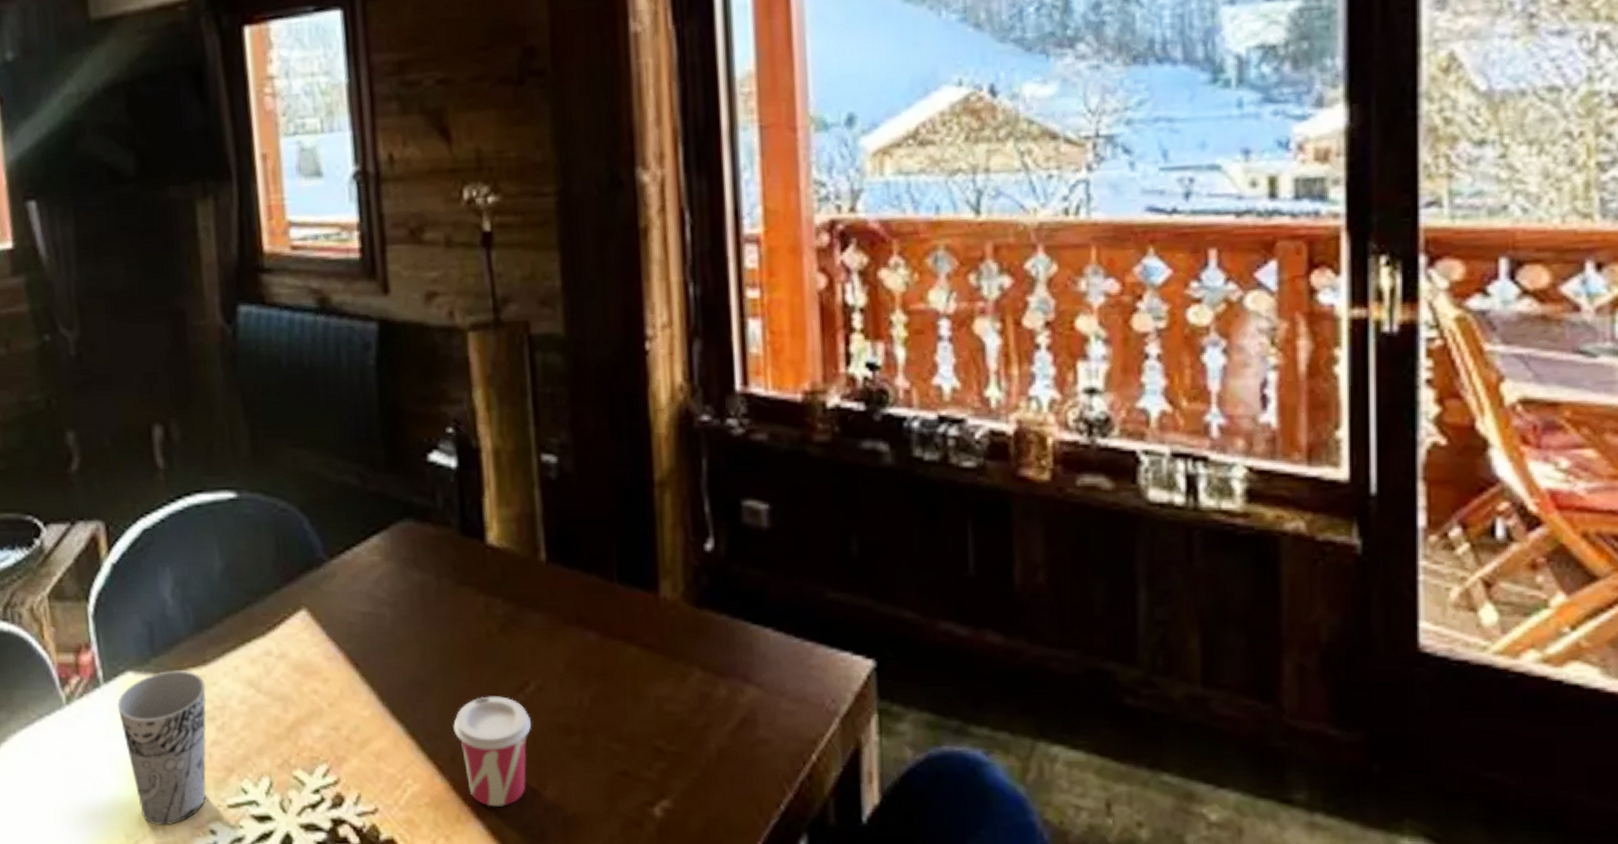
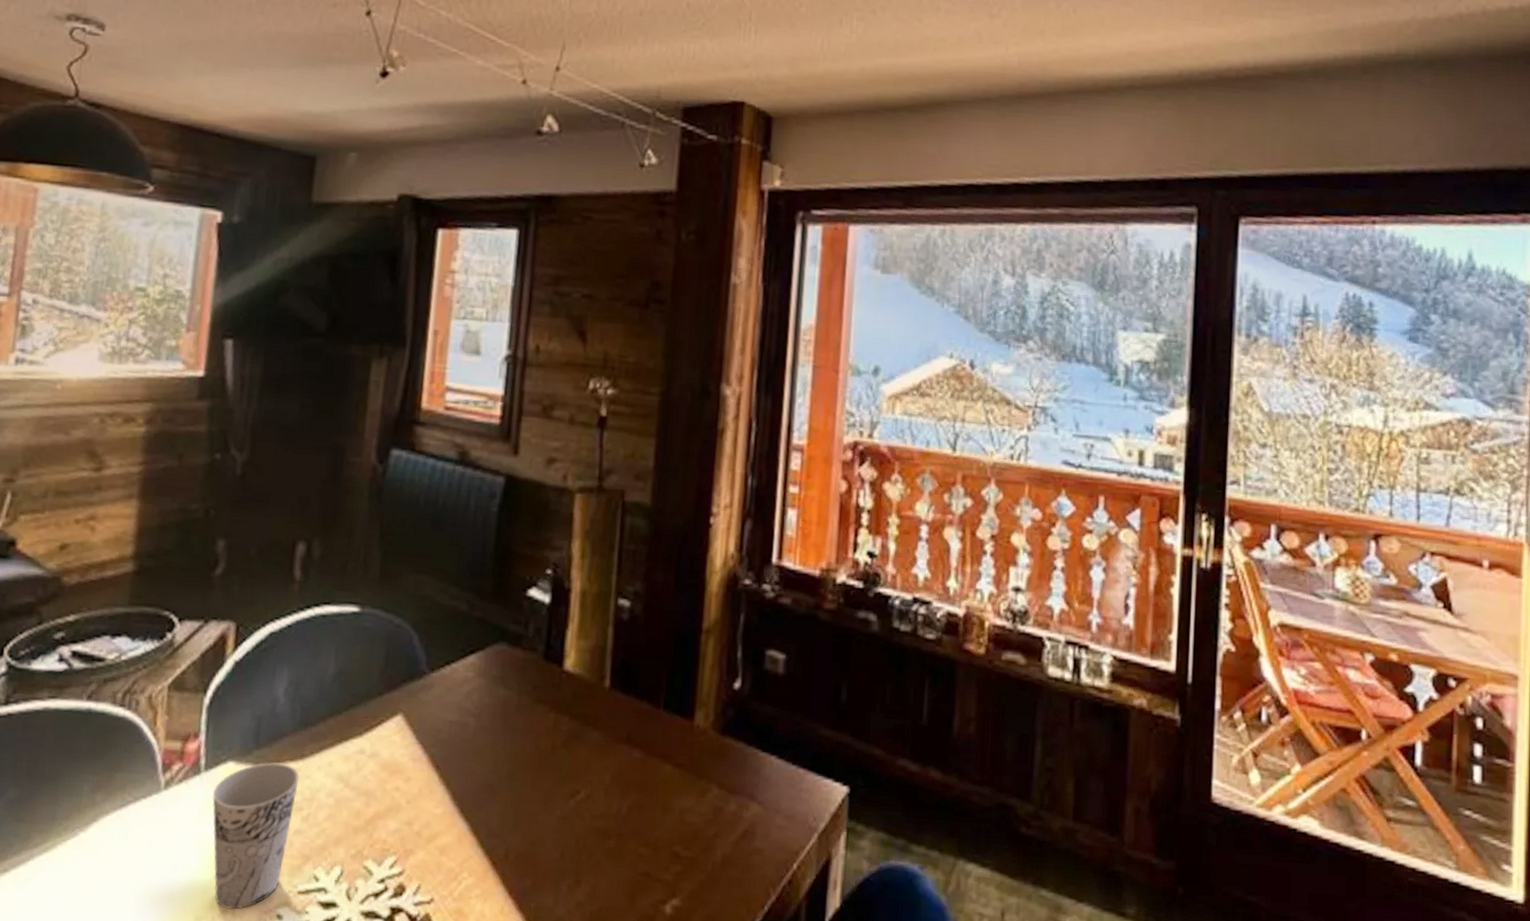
cup: present [453,696,531,807] -> none [511,801,577,901]

